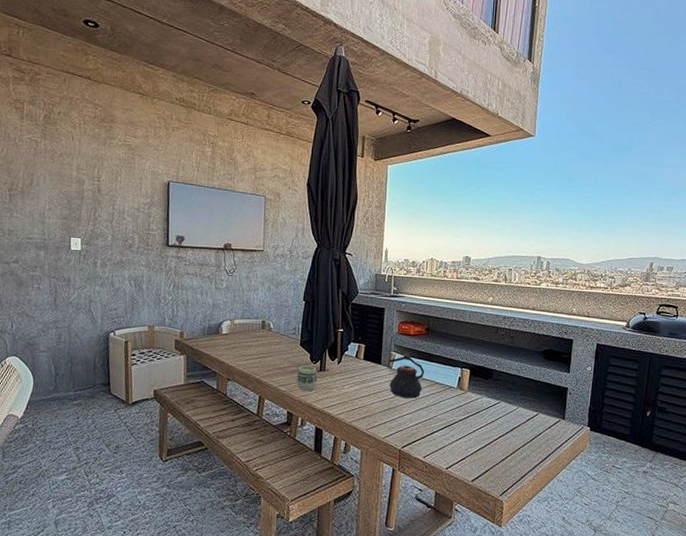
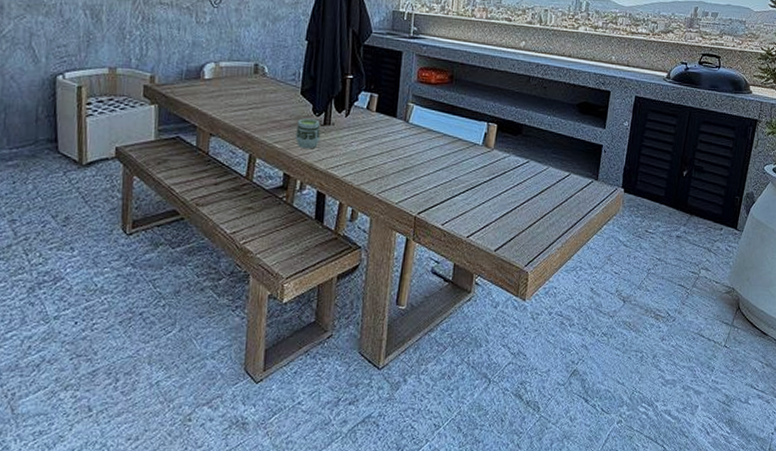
teapot: present [388,353,425,399] -> none [405,104,447,158]

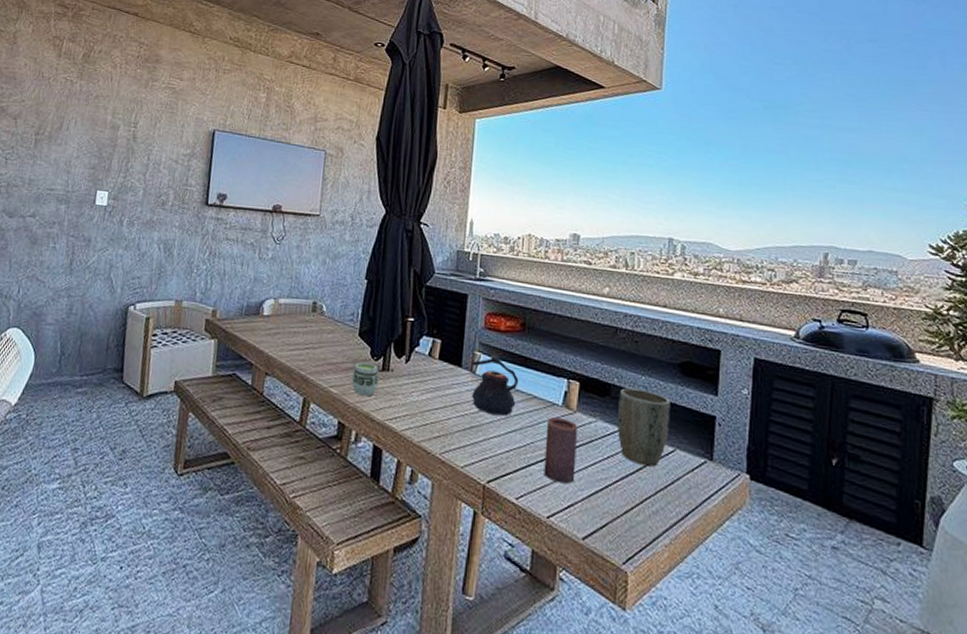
teapot: none [405,104,447,158] -> present [471,354,519,417]
candle: none [465,155,494,209] -> present [544,417,577,484]
plant pot: none [526,127,569,189] -> present [618,388,671,467]

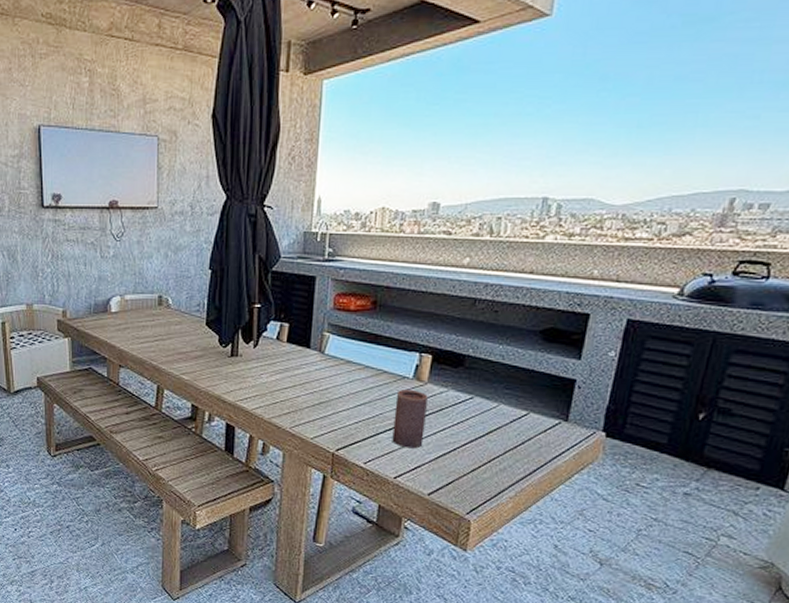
cup: present [352,362,379,397] -> none [202,350,228,381]
teapot: present [471,354,519,417] -> none [320,334,369,392]
plant pot: present [618,388,671,467] -> none [469,358,528,430]

